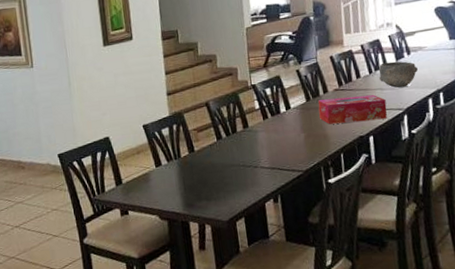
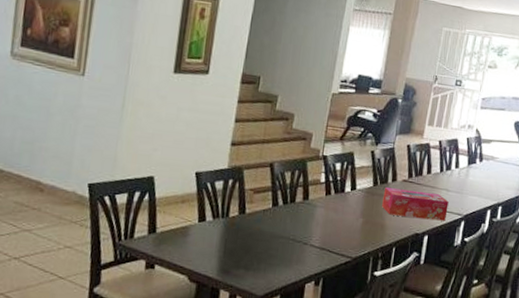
bowl: present [378,61,418,88] -> none [448,164,485,194]

